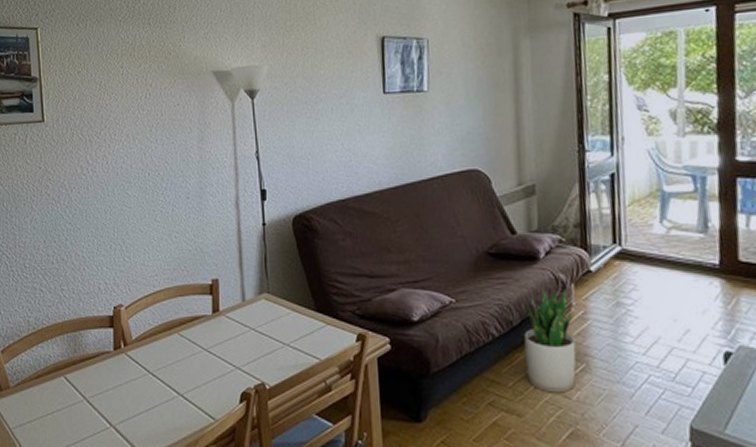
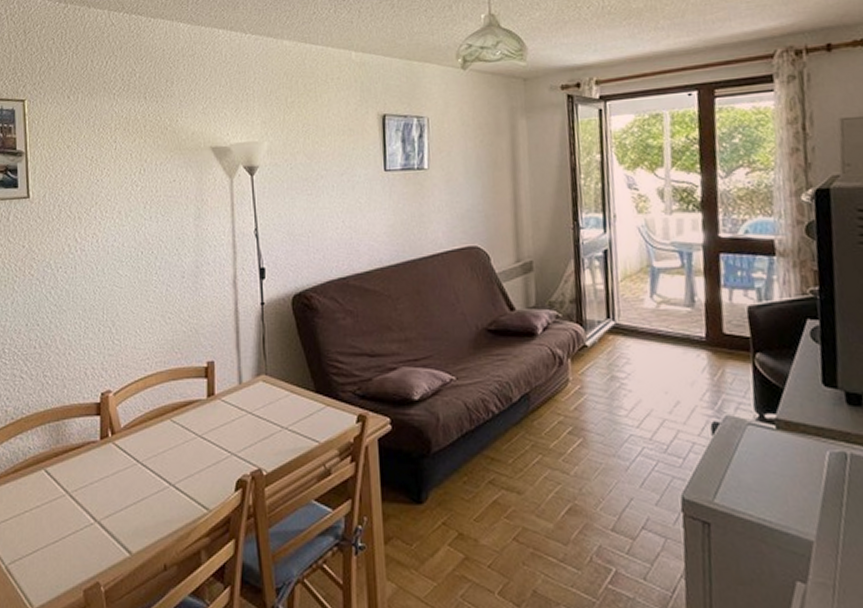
planter: present [524,289,577,393] -> none [523,364,574,469]

